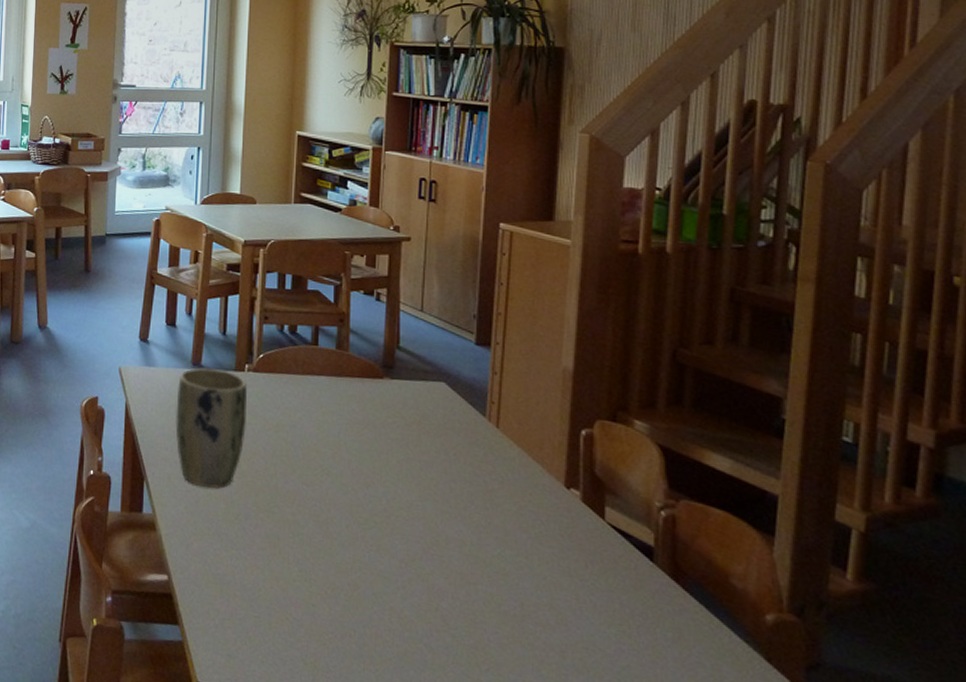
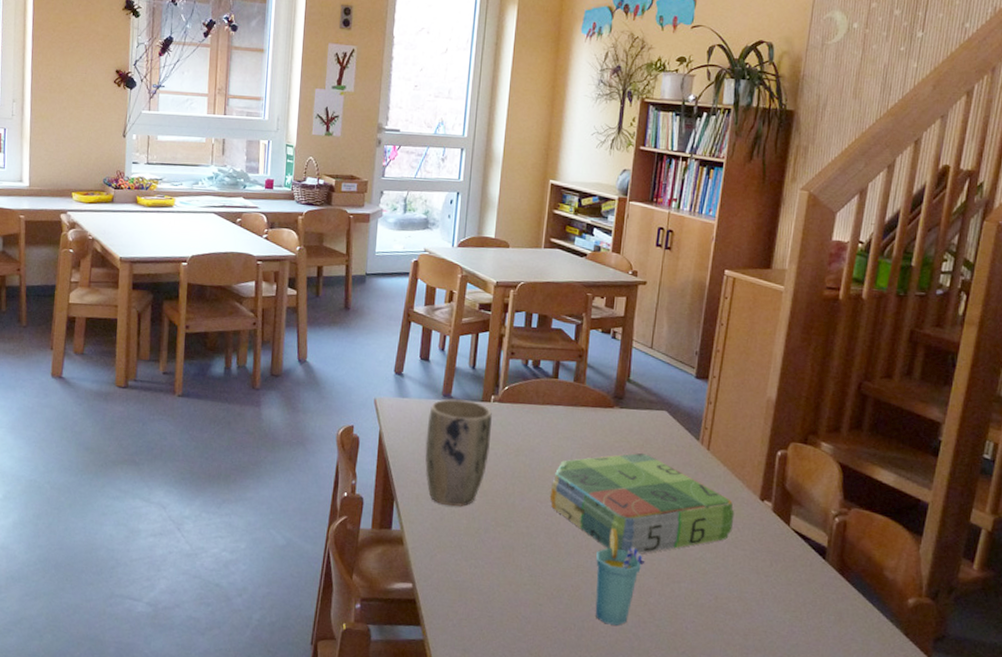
board game: none [316,429,536,549] -> present [549,452,735,554]
cup: none [375,518,432,634] -> present [595,528,644,626]

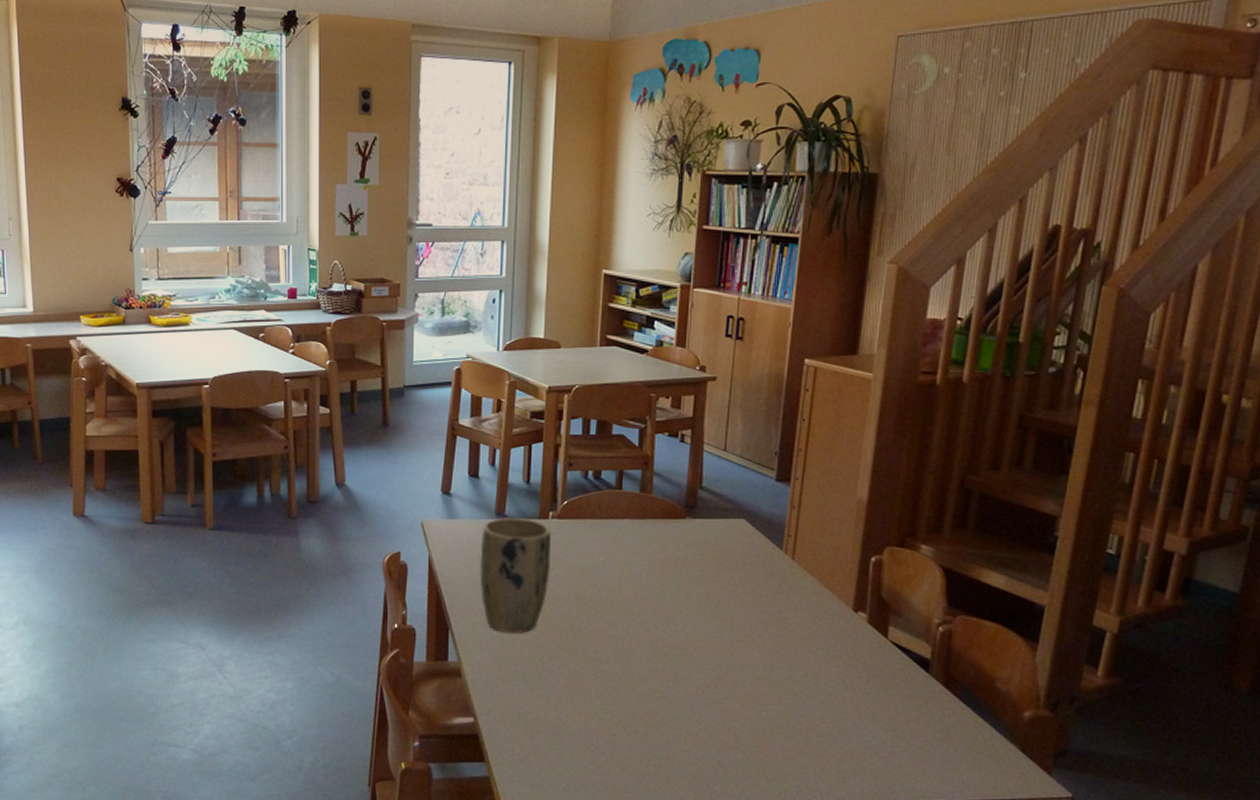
board game: present [549,452,735,554] -> none [619,565,825,676]
cup: present [595,528,644,626] -> none [673,650,726,753]

